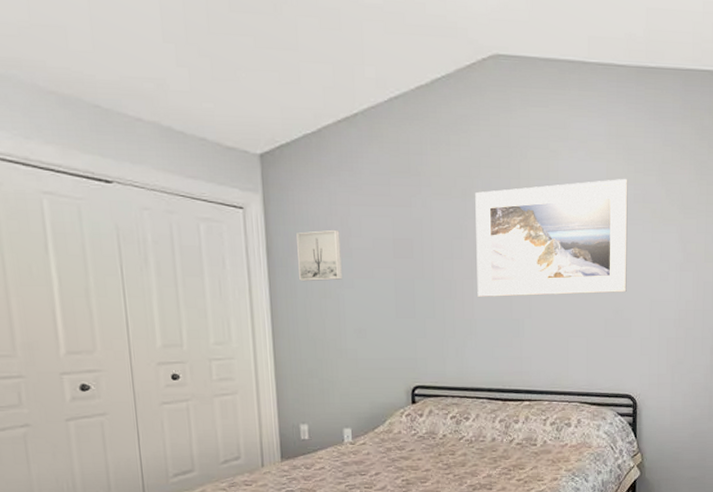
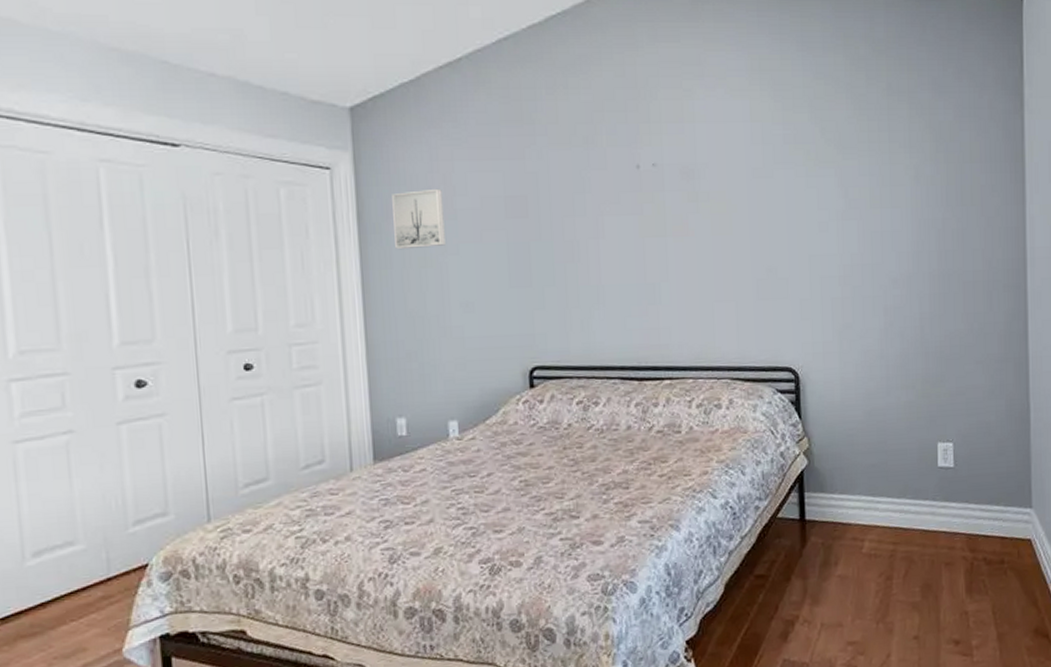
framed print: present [475,179,628,297] -> none [599,118,780,259]

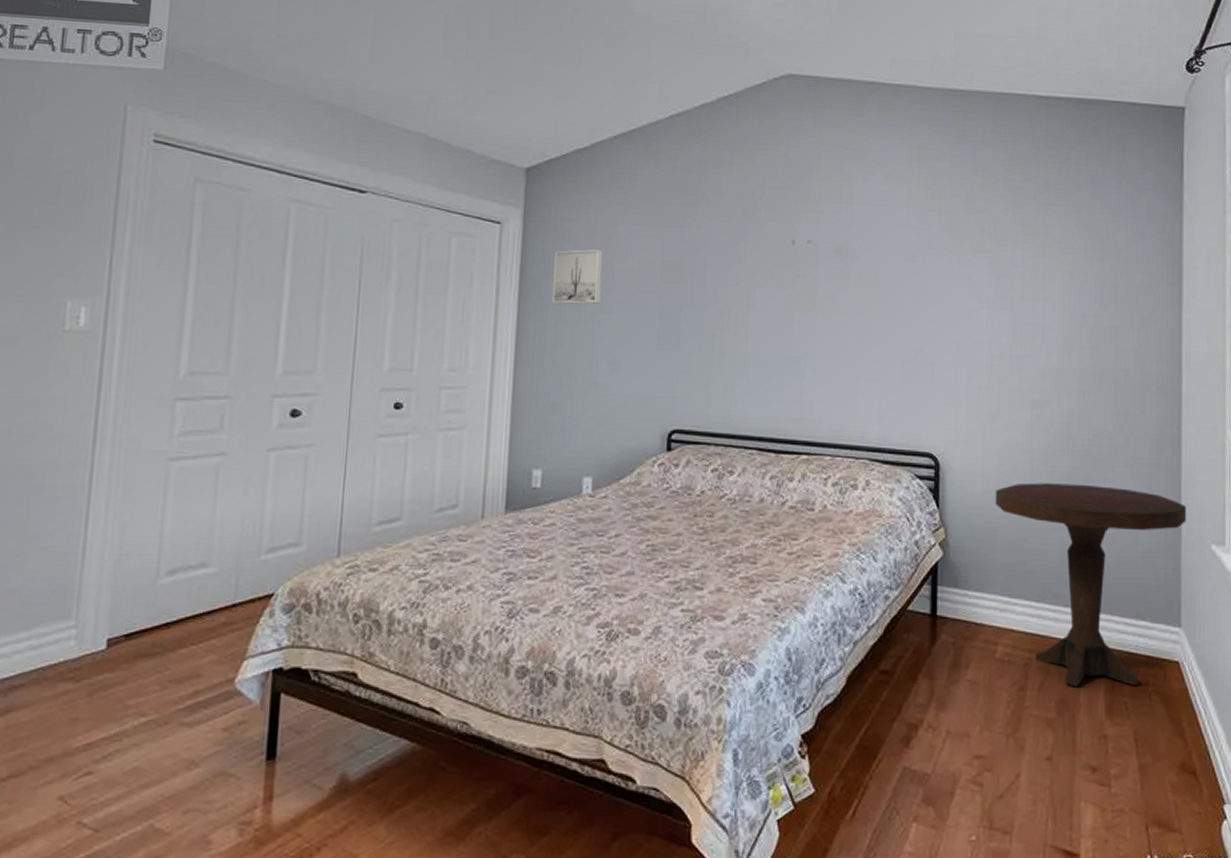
pedestal table: none [854,384,1035,572] -> present [995,483,1187,687]

